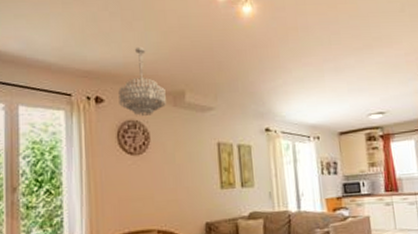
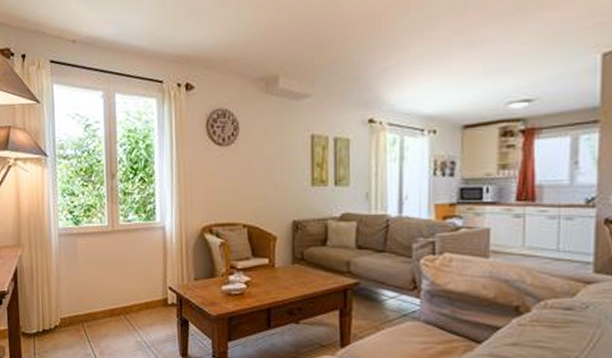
chandelier: present [118,46,166,116] -> none [209,25,258,104]

